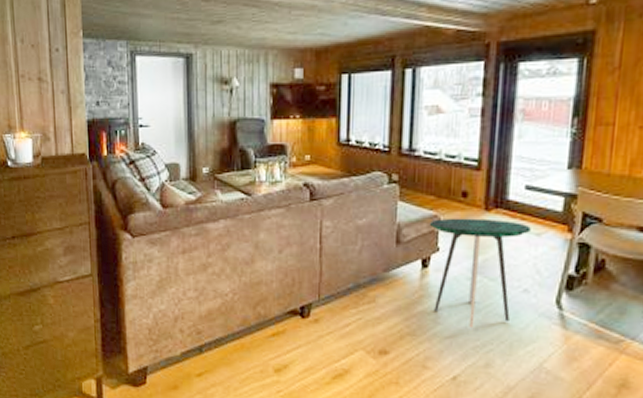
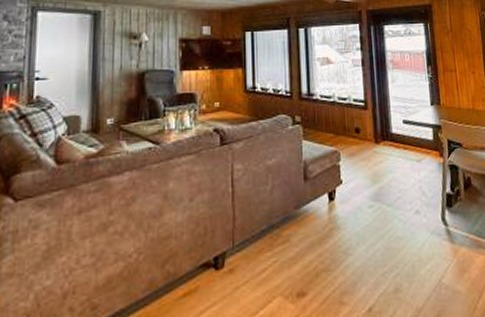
side table: present [430,218,531,329] -> none [332,150,413,255]

